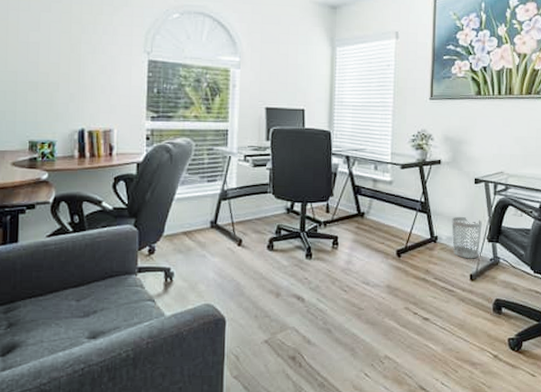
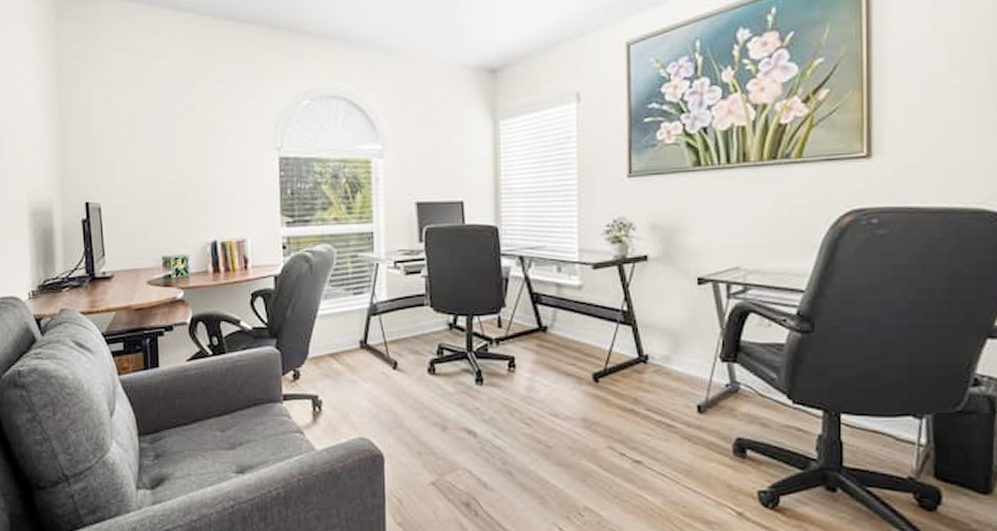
wastebasket: present [451,216,482,259] -> none [667,328,711,385]

